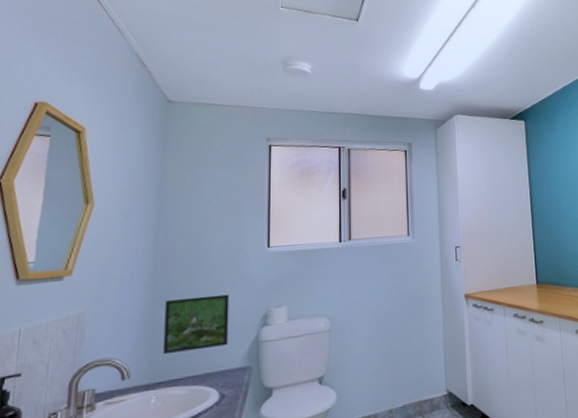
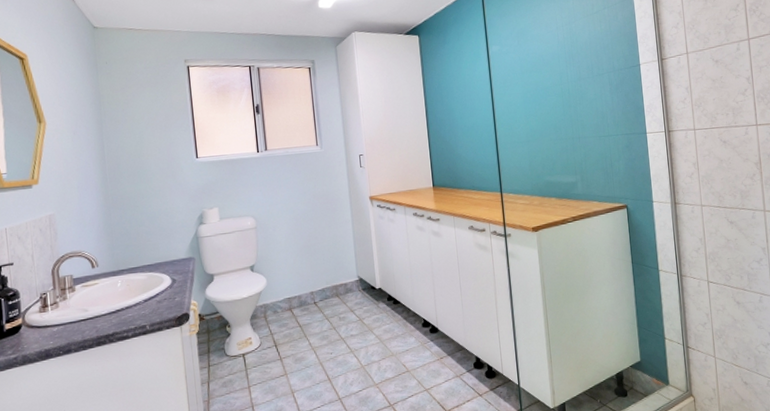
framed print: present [163,294,230,355] -> none [117,198,173,248]

